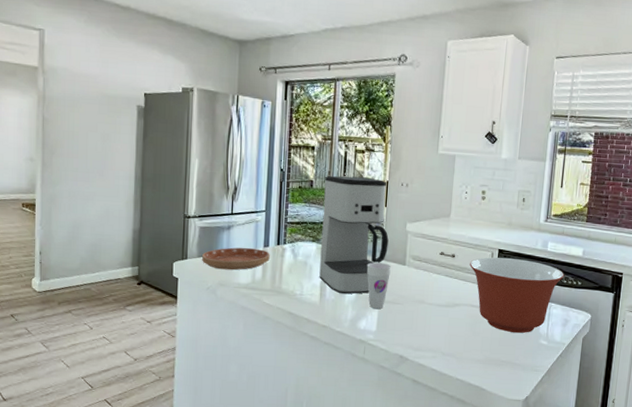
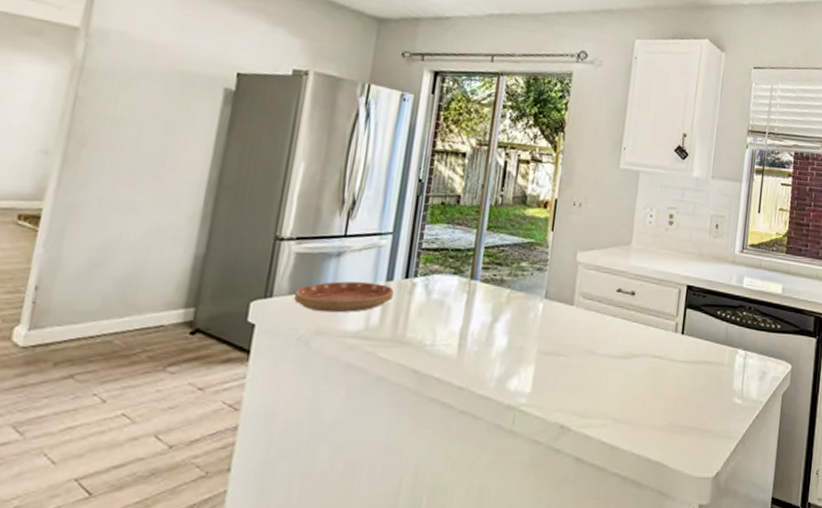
coffee maker: present [319,175,389,294] -> none [459,190,556,344]
cup: present [367,262,391,309] -> none [523,302,555,364]
mixing bowl: present [470,257,564,333] -> none [652,295,762,391]

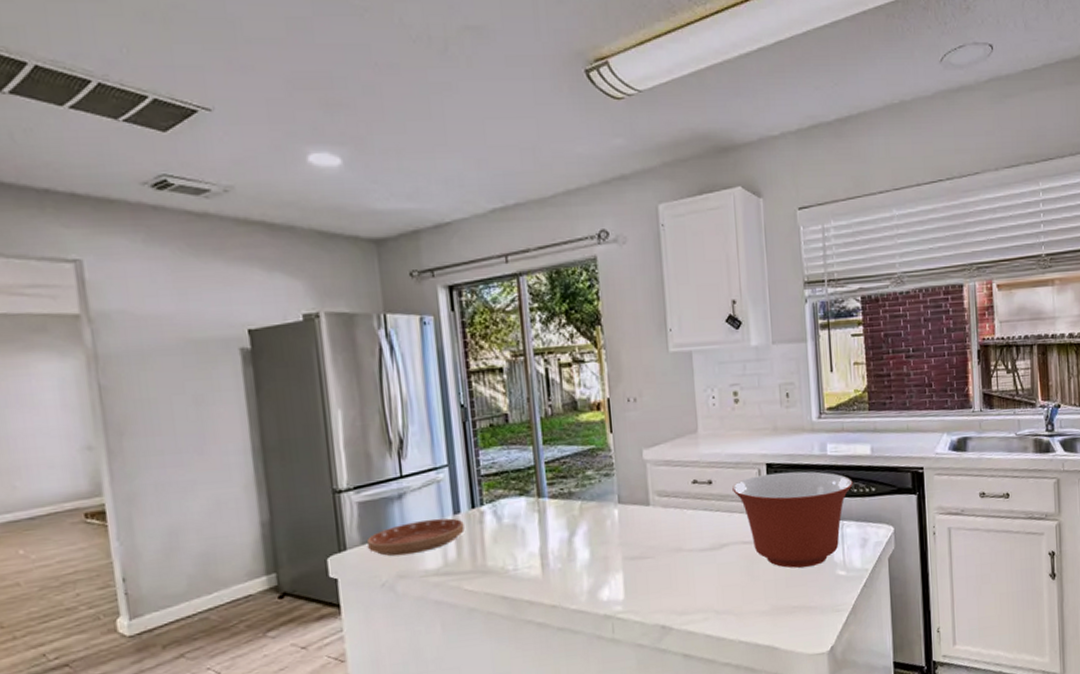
mixing bowl: none [652,295,762,391] -> present [732,471,853,568]

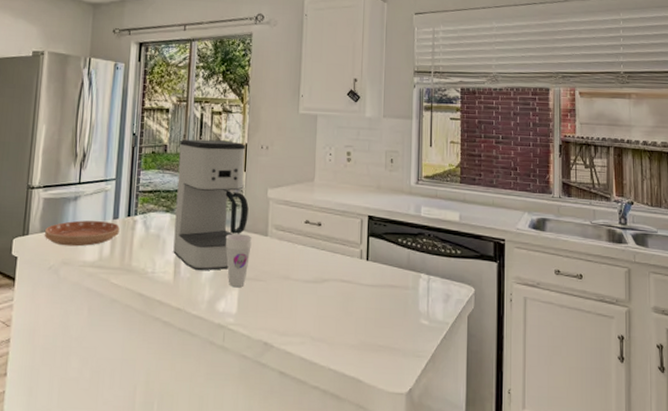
coffee maker: none [524,397,623,559] -> present [173,139,249,271]
cup: none [598,507,632,571] -> present [225,234,252,288]
mixing bowl: present [732,471,853,568] -> none [338,224,441,312]

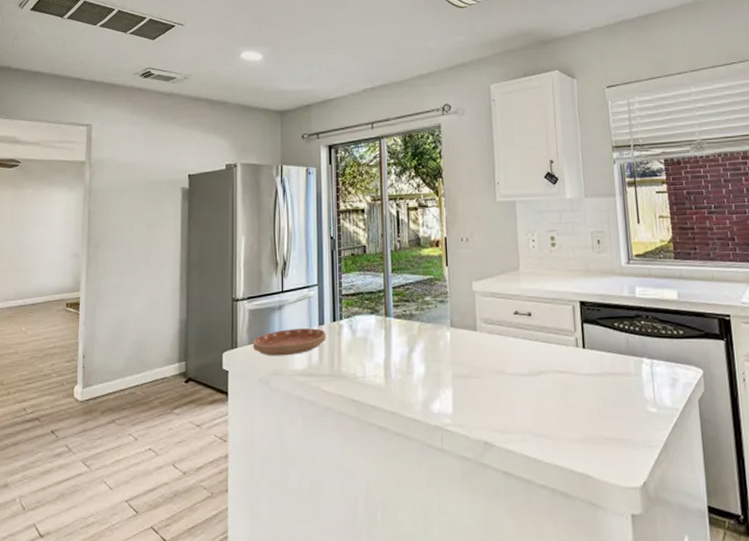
coffee maker: present [173,139,249,271] -> none [378,236,455,372]
cup: present [225,234,252,288] -> none [433,331,461,387]

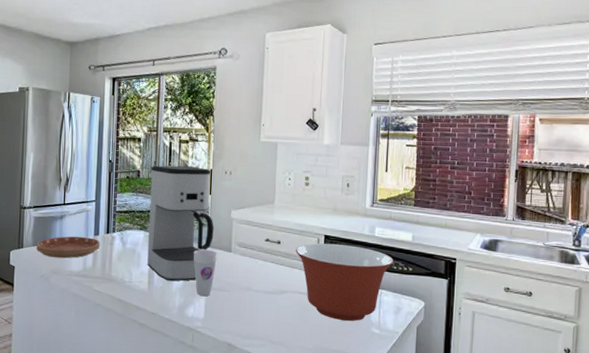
coffee maker: none [378,236,455,372] -> present [147,165,214,281]
cup: none [433,331,461,387] -> present [193,249,217,297]
mixing bowl: none [549,310,661,401] -> present [296,243,394,321]

